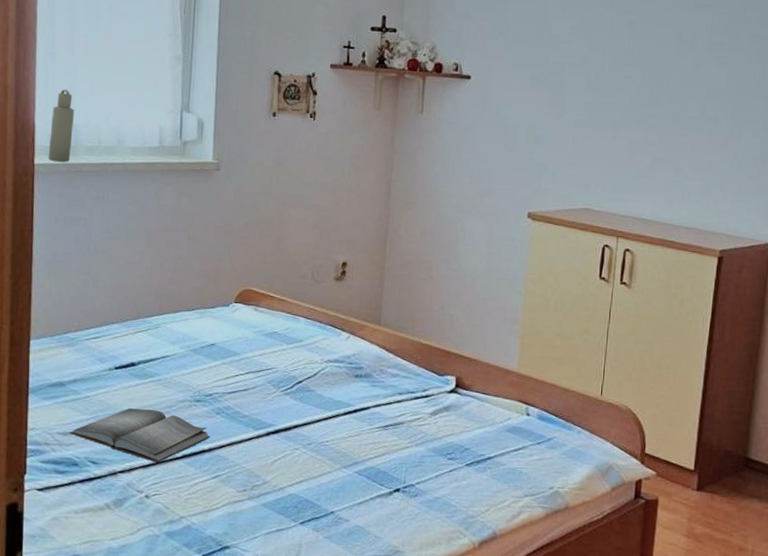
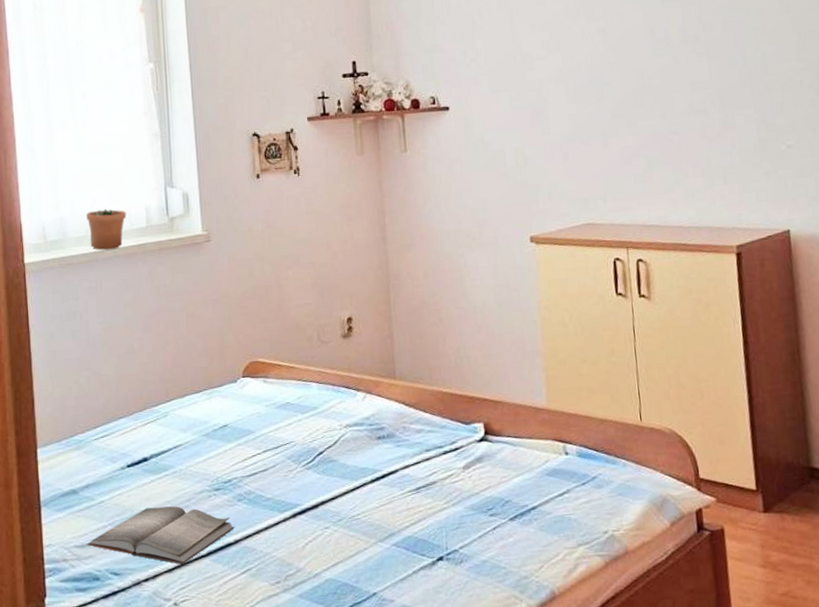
bottle: present [48,89,75,163] -> none [37,183,60,259]
planter: none [100,123,140,164] -> present [86,209,127,251]

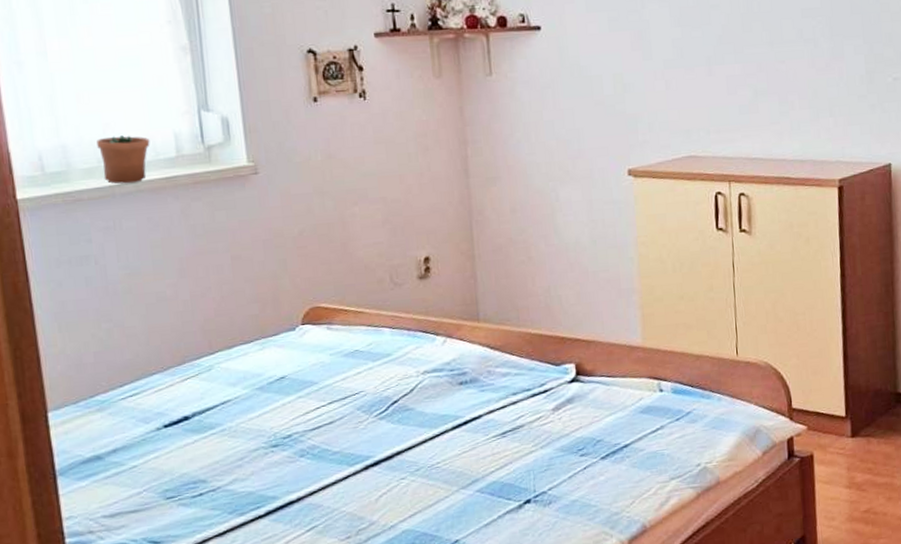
hardback book: present [87,506,234,564] -> none [117,466,297,527]

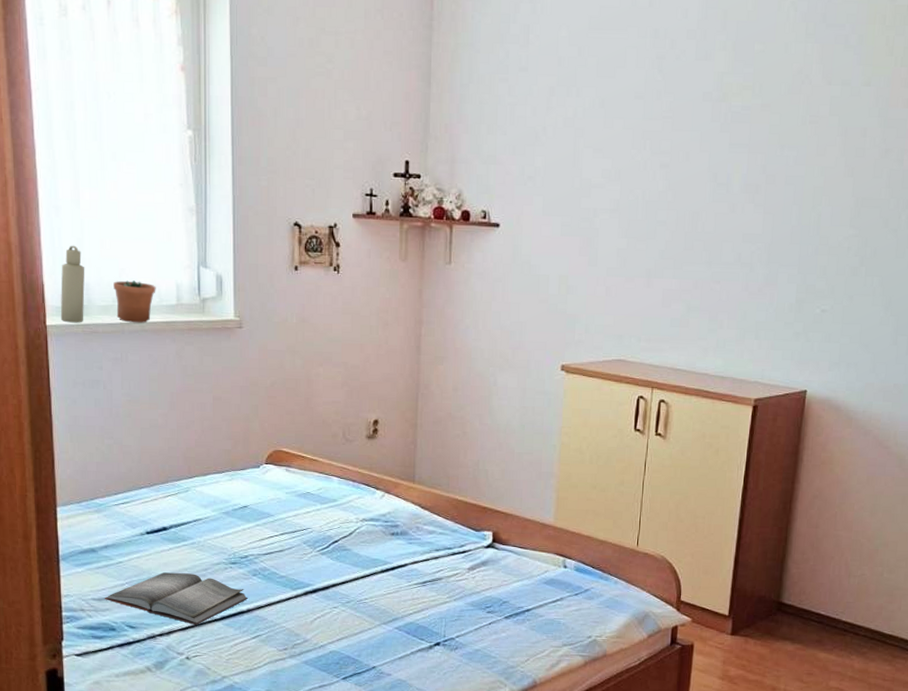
bottle: none [30,103,64,194] -> present [60,245,85,323]
hardback book: none [117,466,297,527] -> present [104,572,248,625]

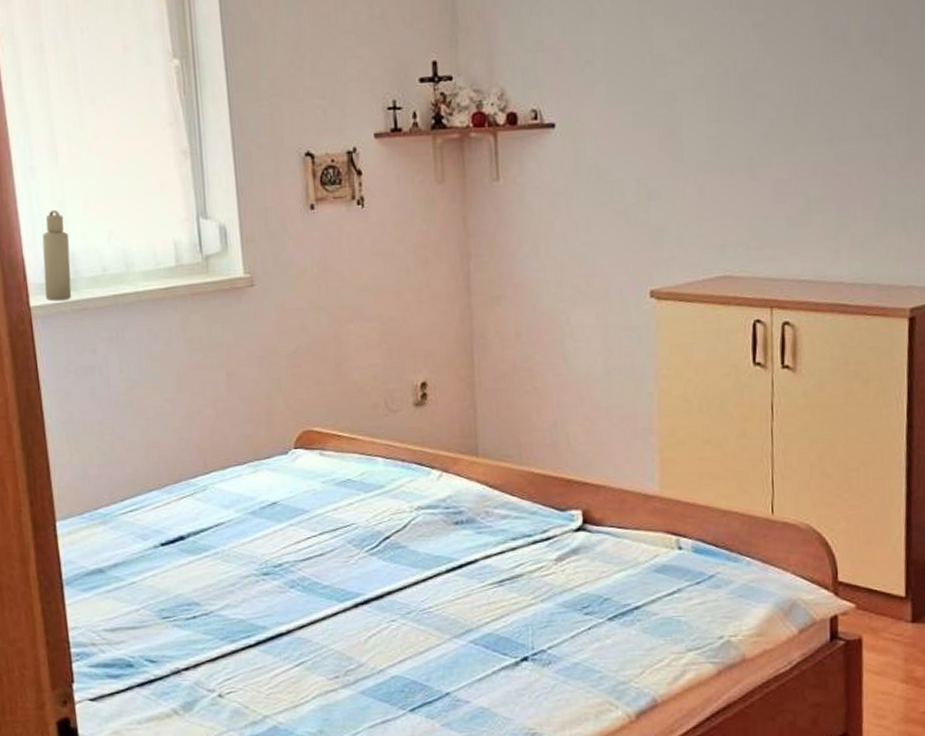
hardback book: present [104,572,248,625] -> none [117,590,286,654]
planter: present [113,280,156,324] -> none [102,243,151,294]

